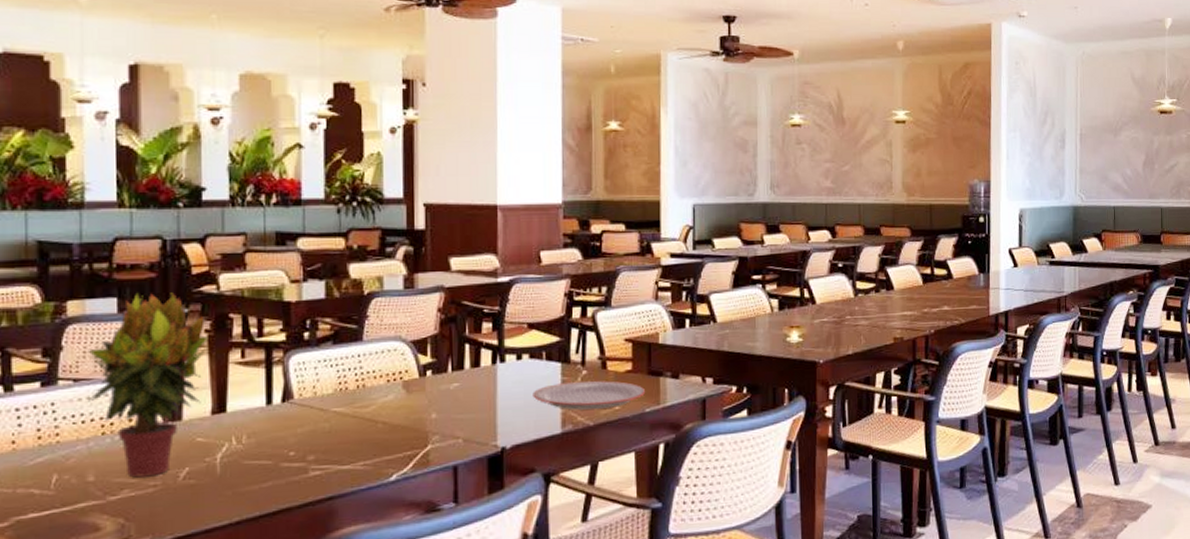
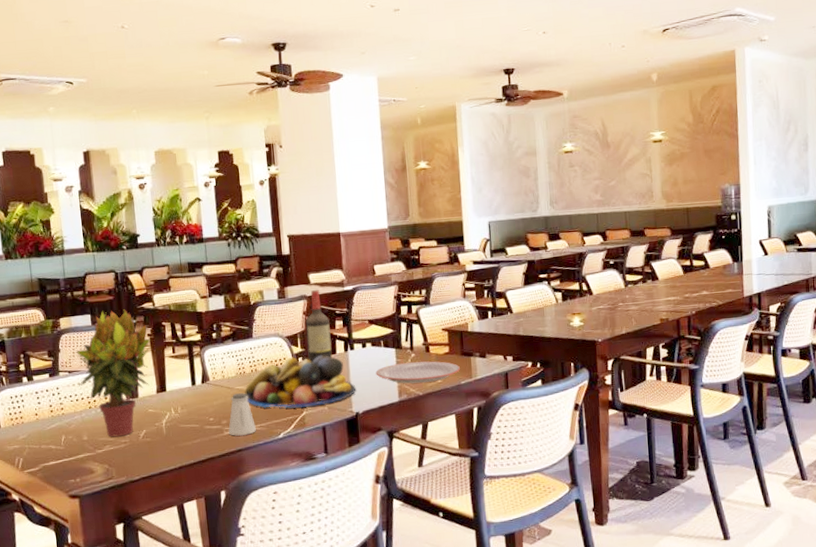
saltshaker: none [315,417,359,478] -> present [228,393,257,436]
fruit bowl: none [345,368,504,440] -> present [244,355,356,409]
wine bottle: none [440,280,475,378] -> present [305,290,333,363]

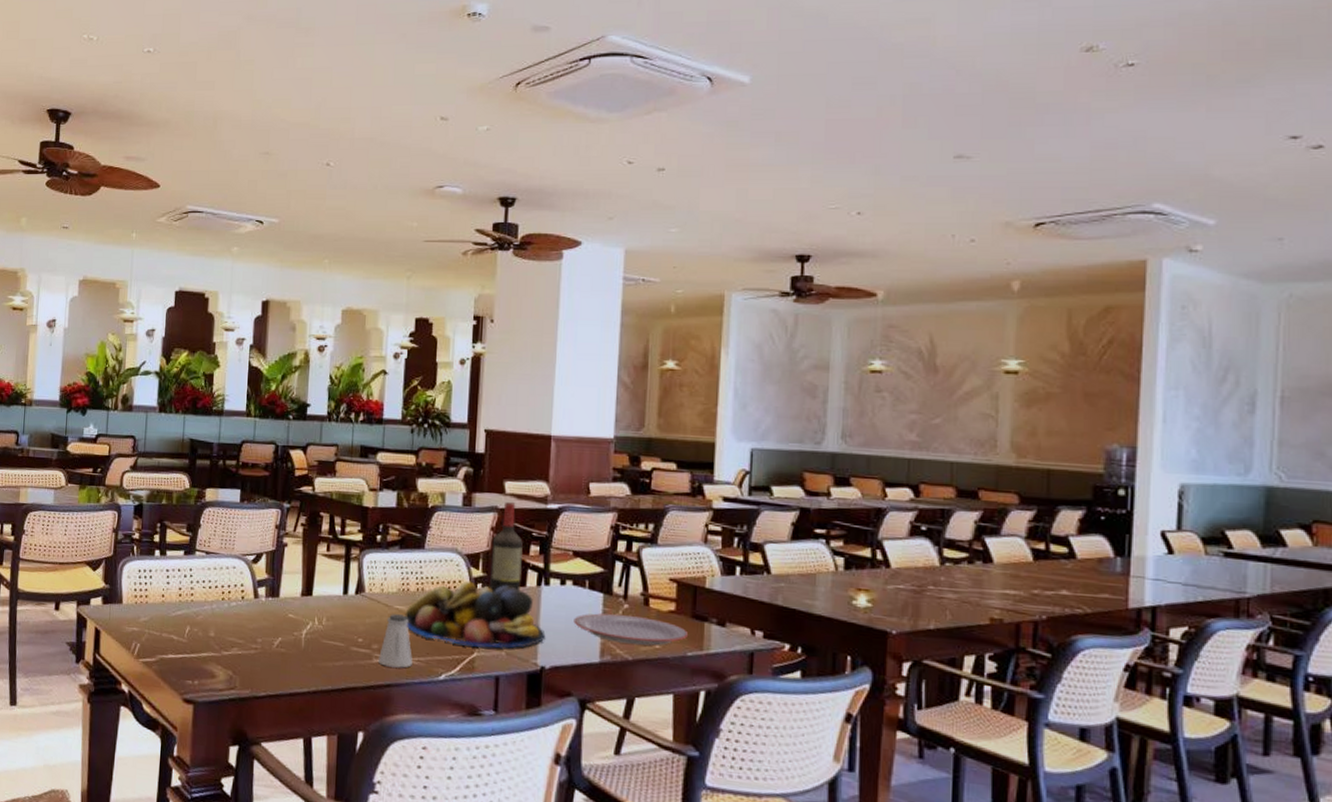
potted plant: present [75,309,151,437] -> none [215,487,305,641]

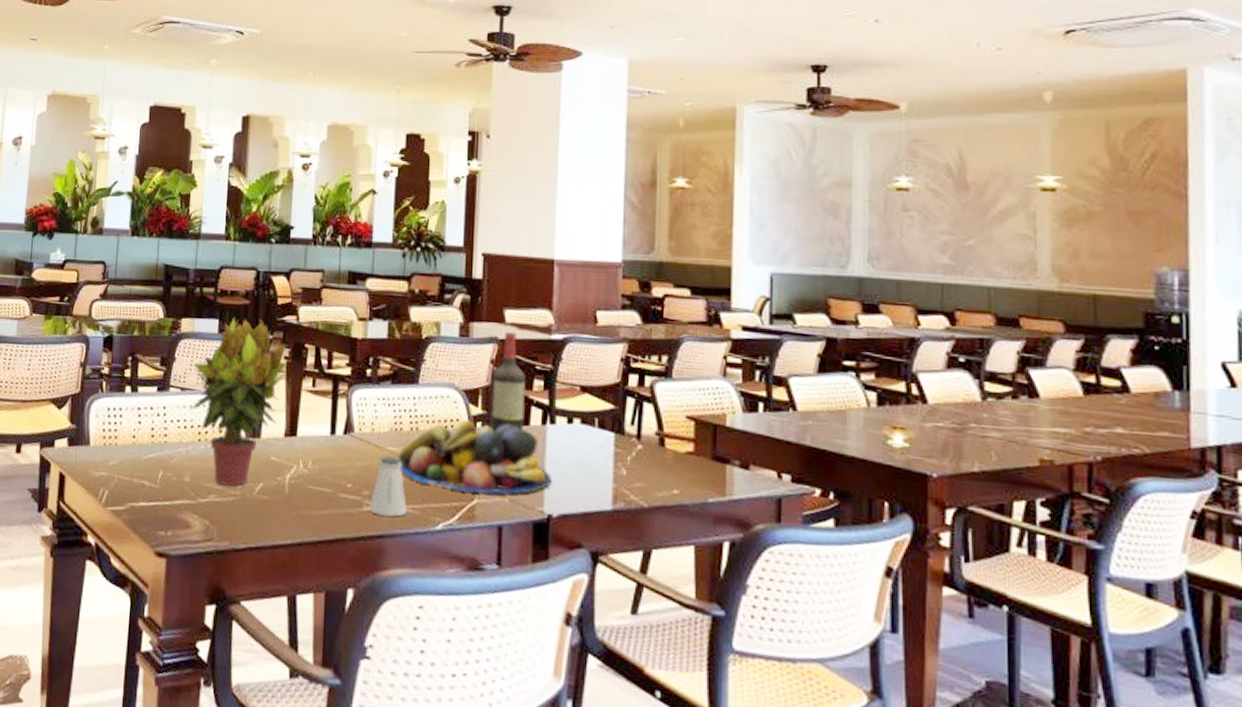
potted plant: none [215,487,305,641] -> present [190,316,288,486]
plate: present [573,613,689,646] -> none [583,455,710,491]

